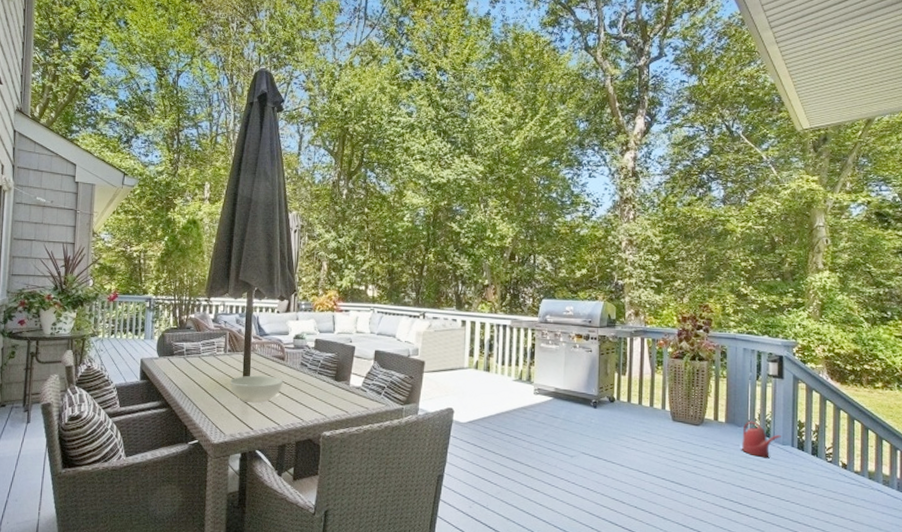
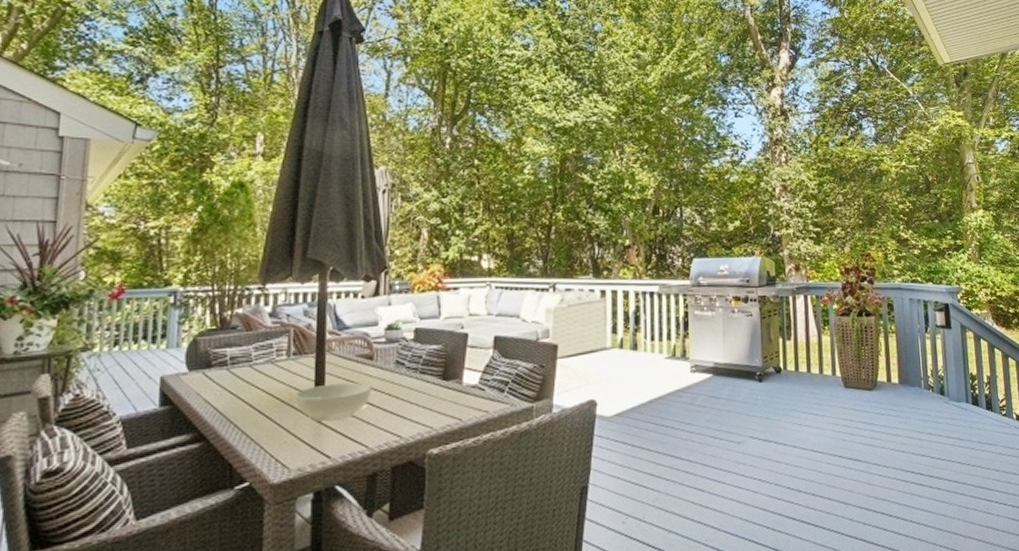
watering can: present [741,421,781,458] -> none [917,378,955,419]

